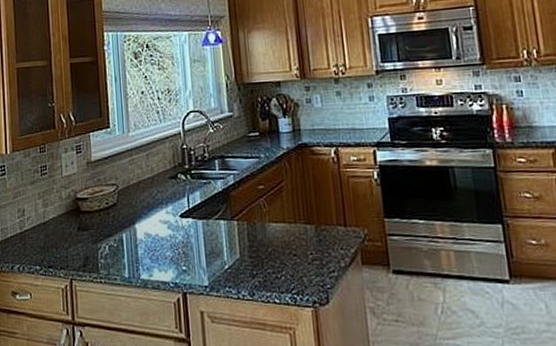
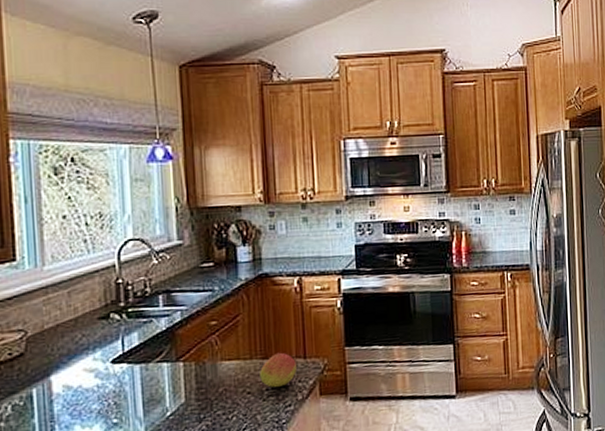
fruit: none [304,219,338,253] -> present [260,352,297,388]

